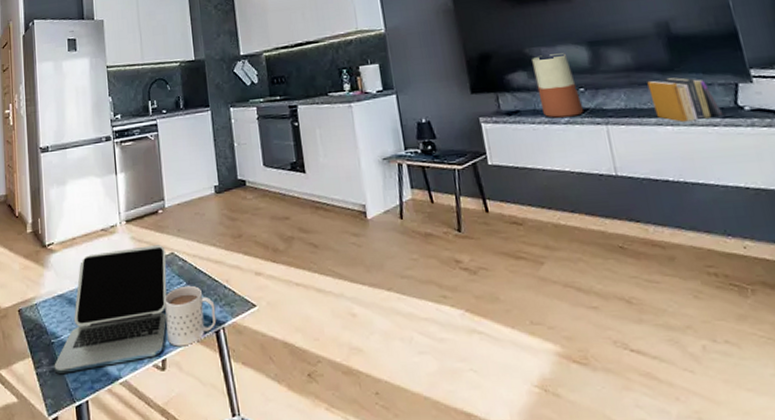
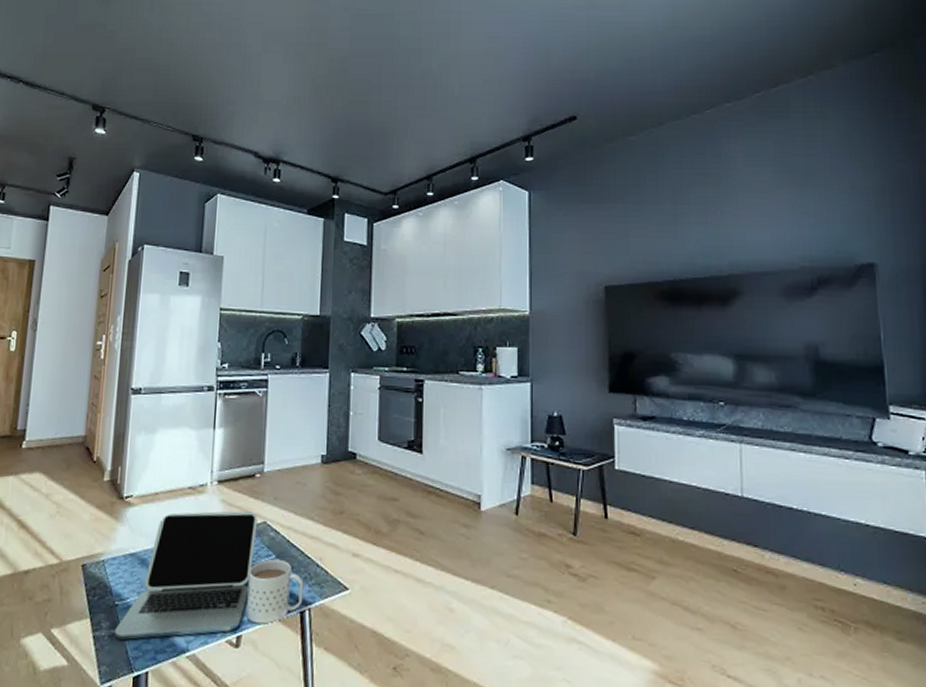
vase: present [532,53,584,119] -> none [676,362,721,431]
books: present [647,76,724,122] -> none [788,402,857,451]

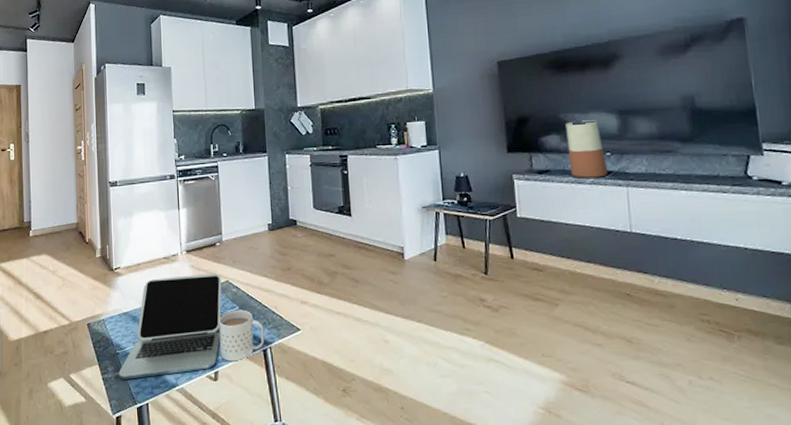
vase: none [676,362,721,431] -> present [565,120,609,179]

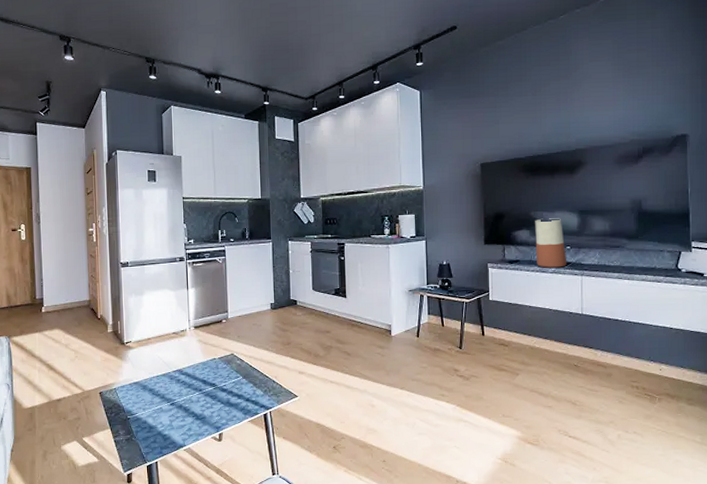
laptop: present [118,273,222,379] -> none [129,347,227,441]
mug: present [219,309,265,361] -> none [224,379,265,424]

